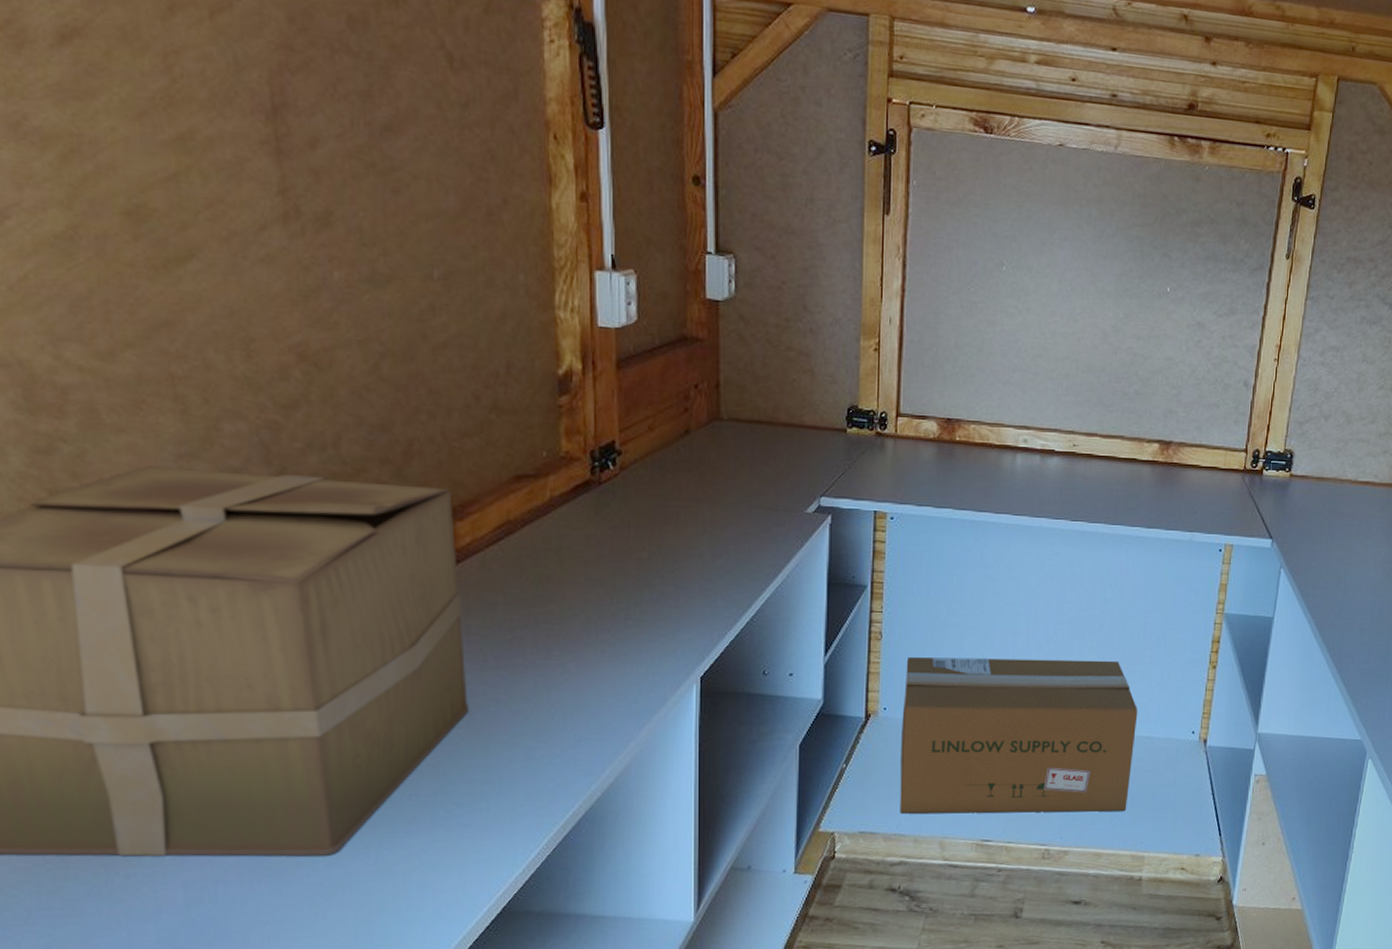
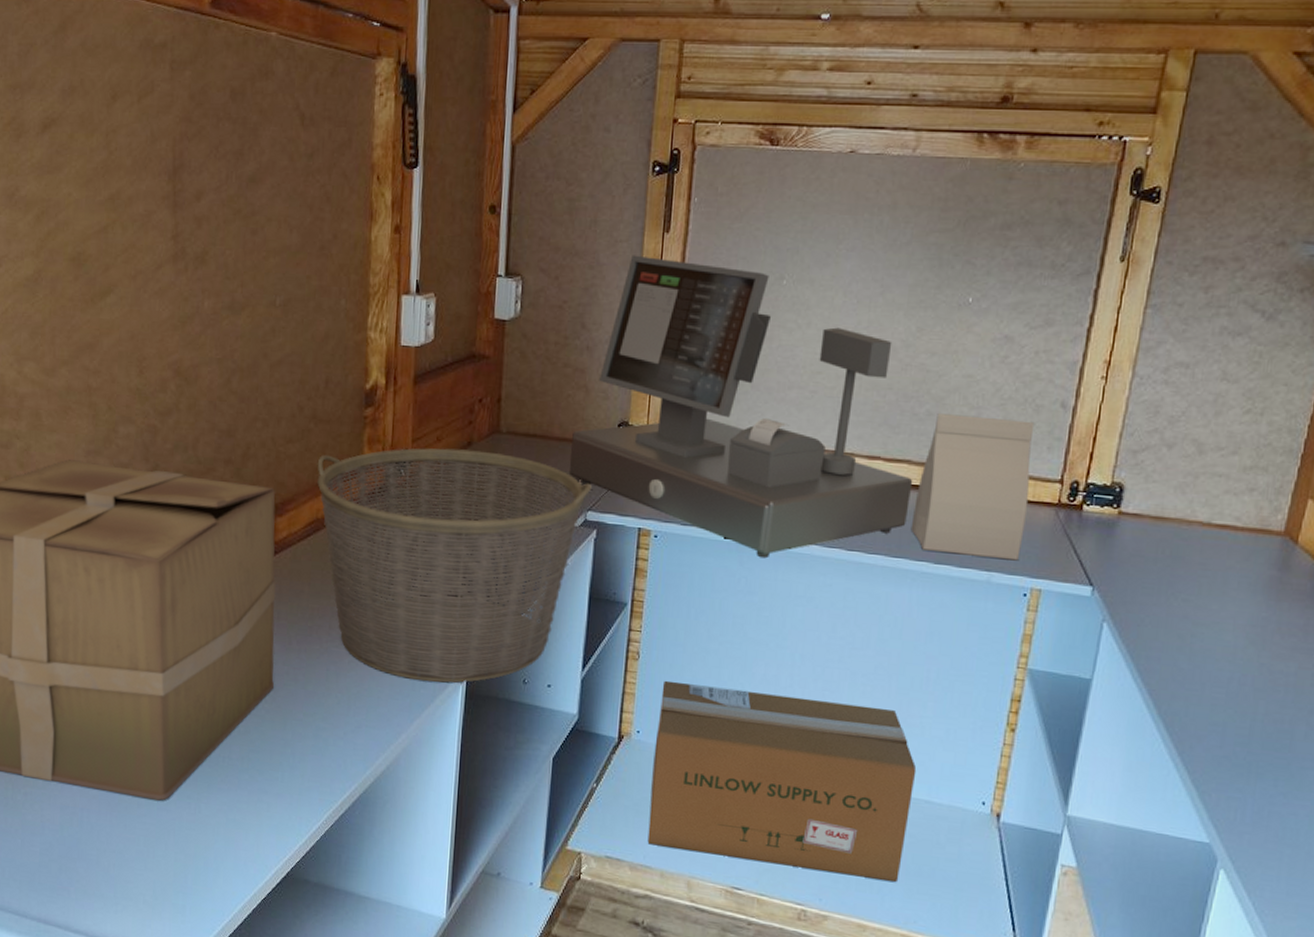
basket: none [503,437,824,684] -> present [317,448,592,683]
cash register: none [800,236,1126,533] -> present [570,255,913,559]
paper bag: none [1125,393,1224,521] -> present [910,413,1035,561]

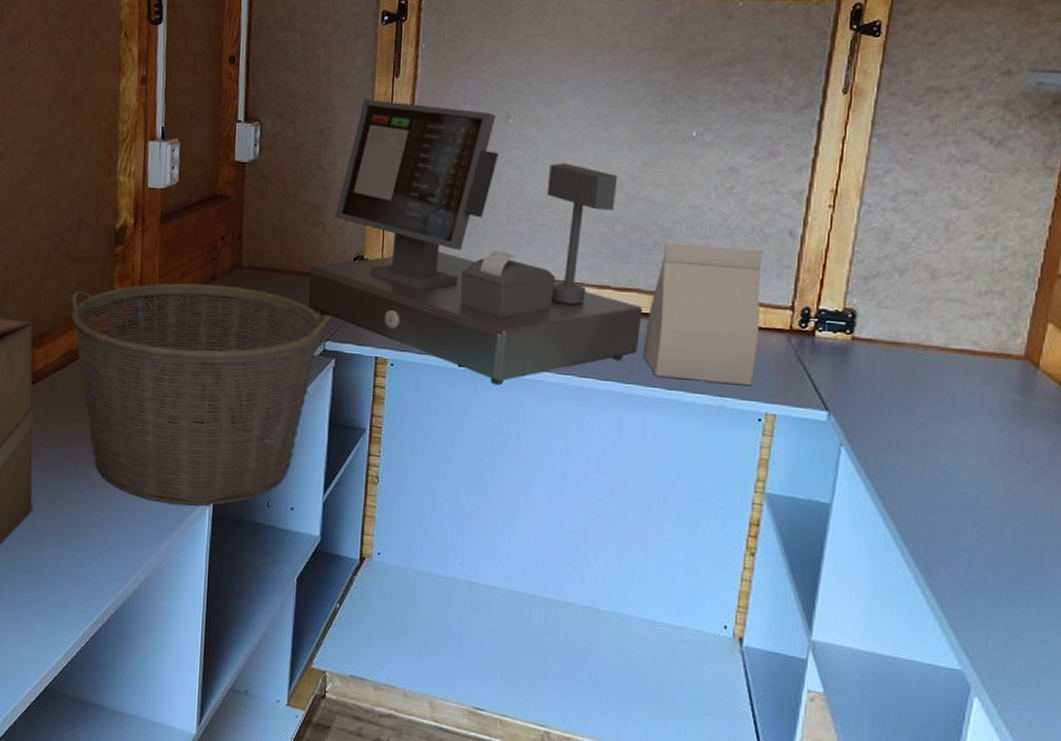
box: present [647,680,917,883] -> none [390,504,656,706]

